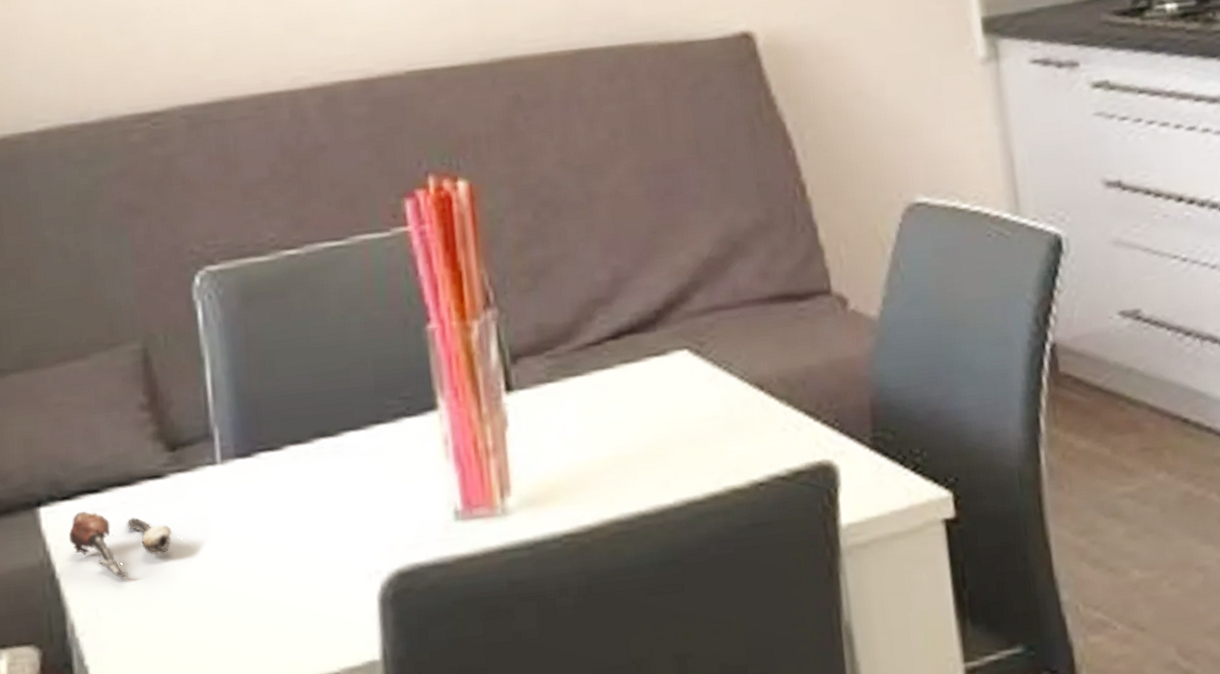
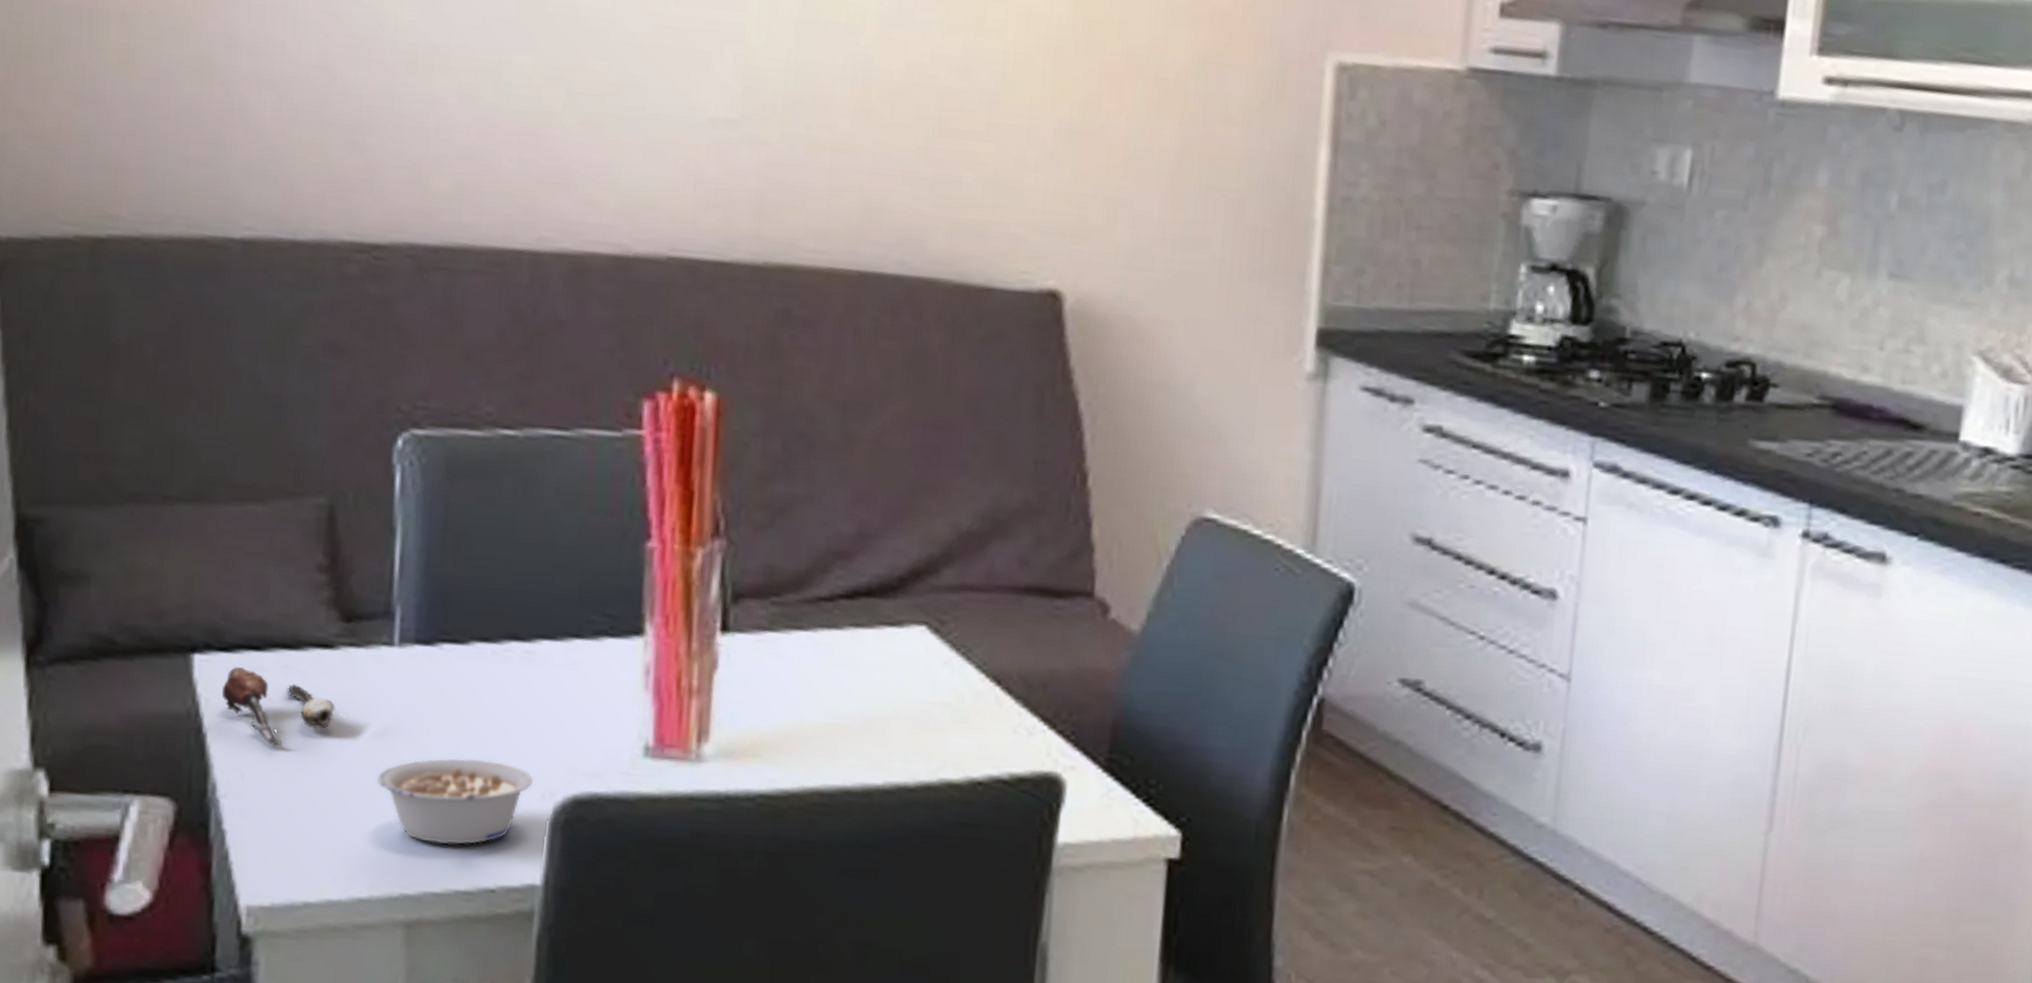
legume: none [217,552,359,640] -> present [376,758,533,845]

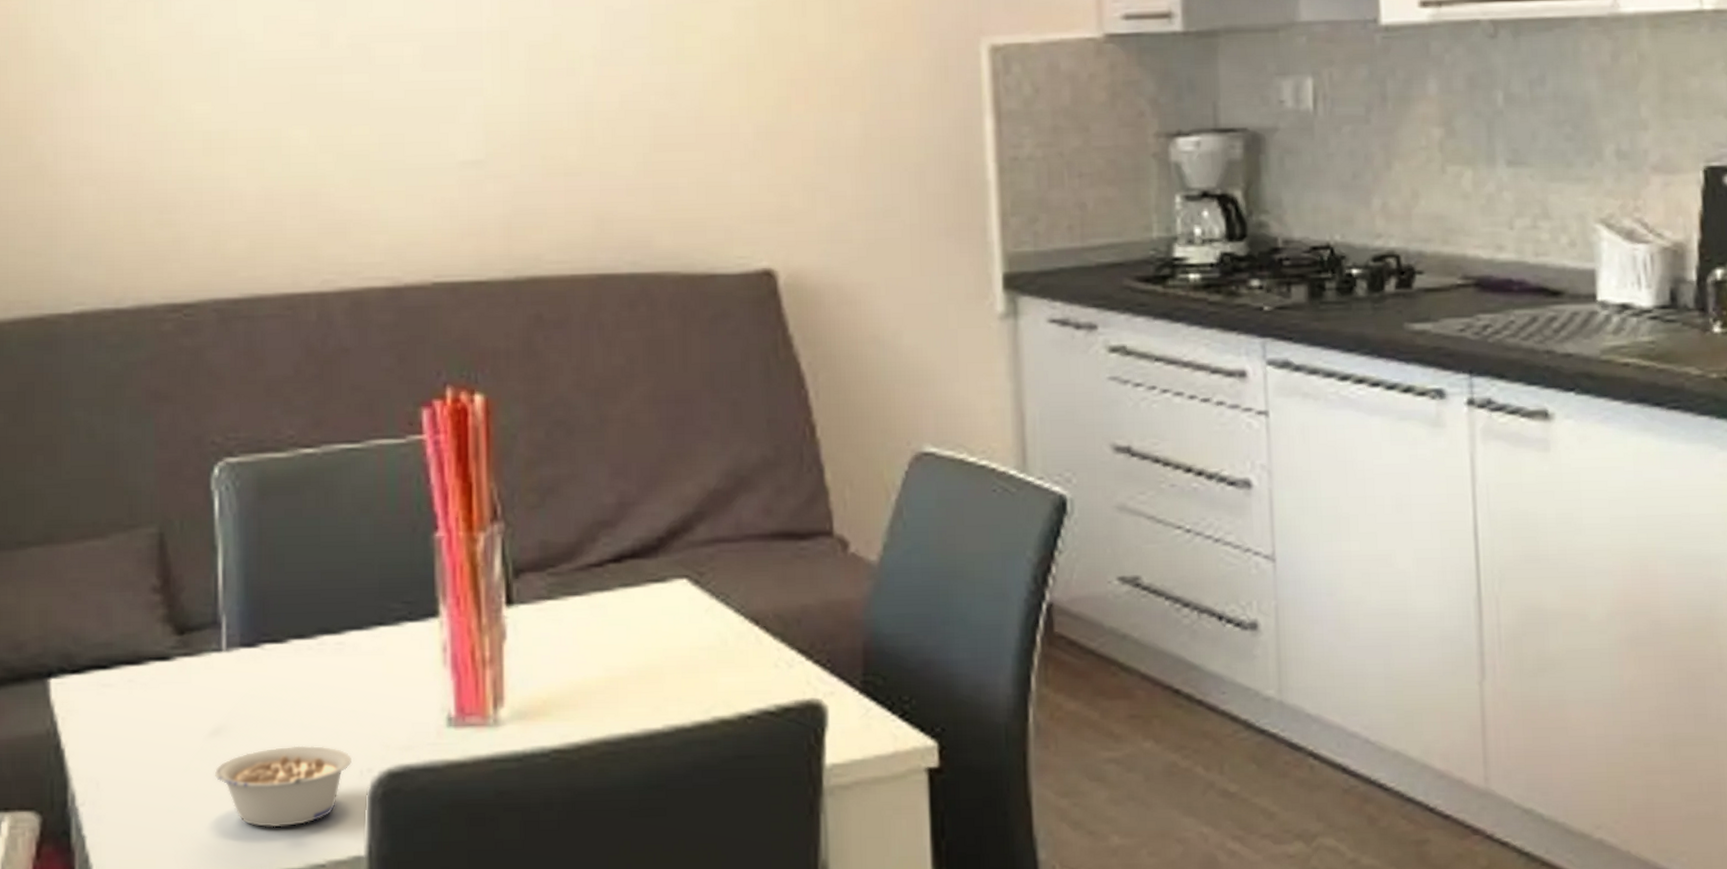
spoon: present [221,667,335,746] -> none [75,686,174,754]

